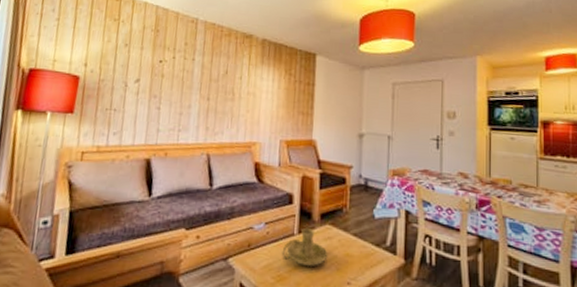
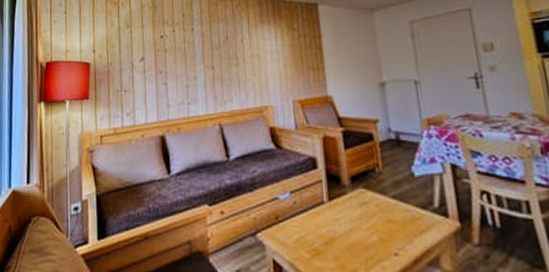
candle holder: present [281,228,328,267] -> none [313,194,367,238]

